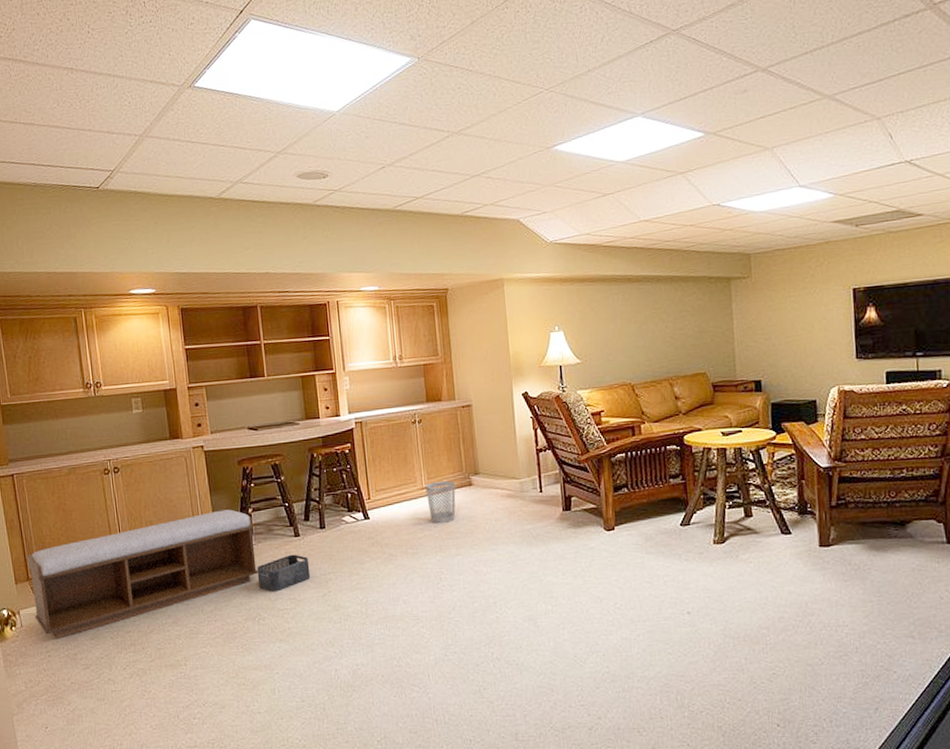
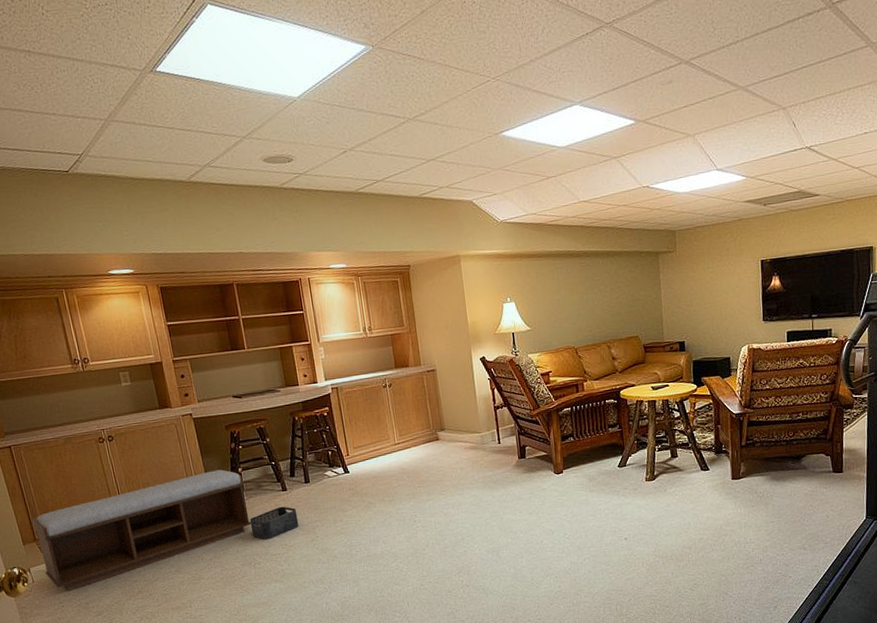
wastebasket: present [426,481,456,523] -> none [398,437,426,474]

